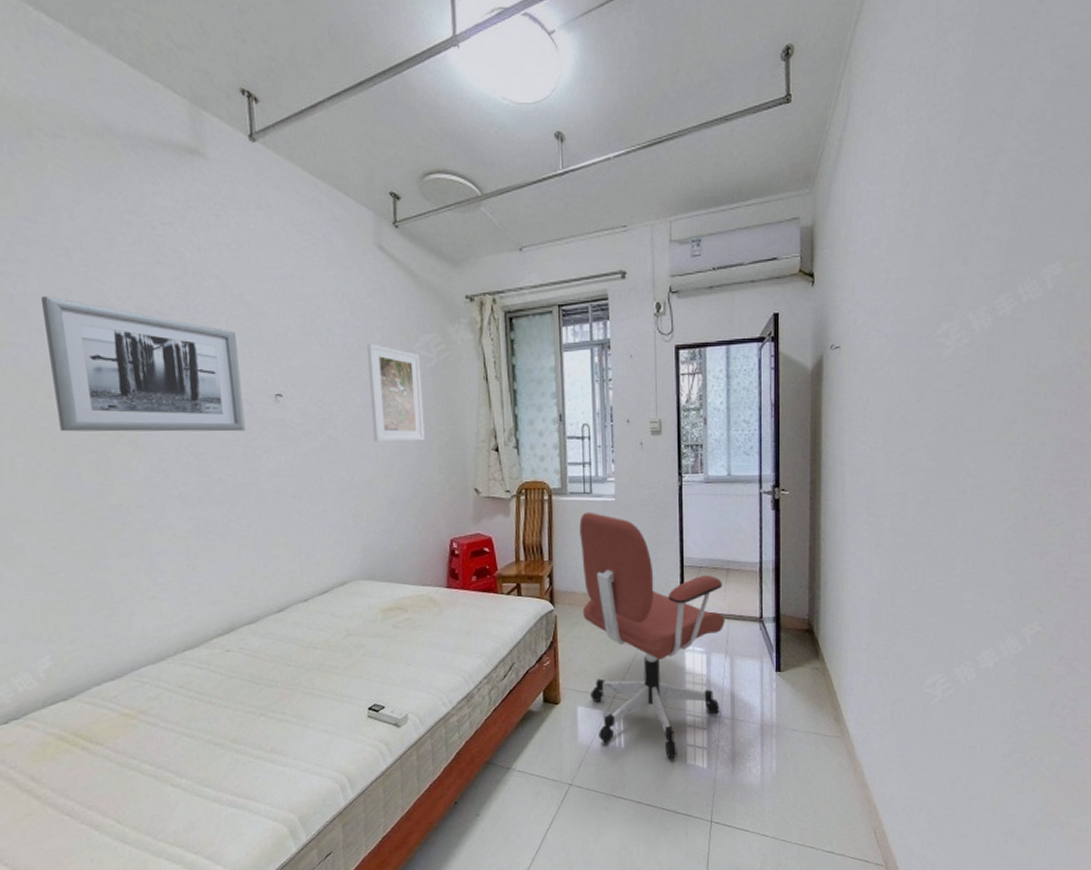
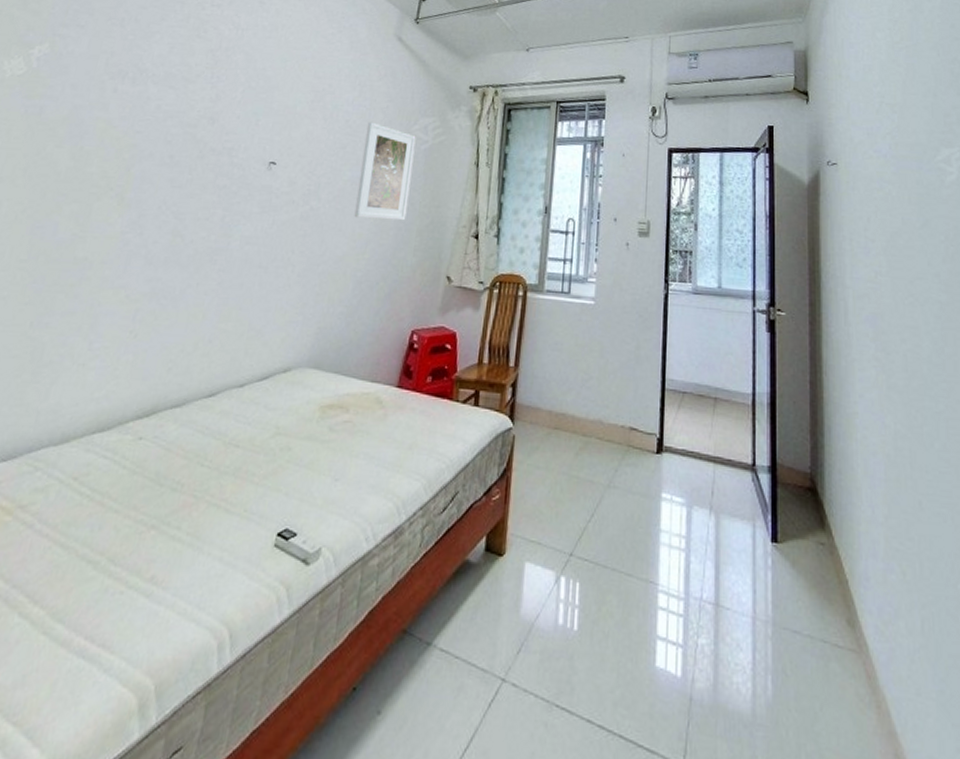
wall art: present [40,296,247,432] -> none [56,57,249,195]
office chair: present [579,512,725,759] -> none [543,314,710,656]

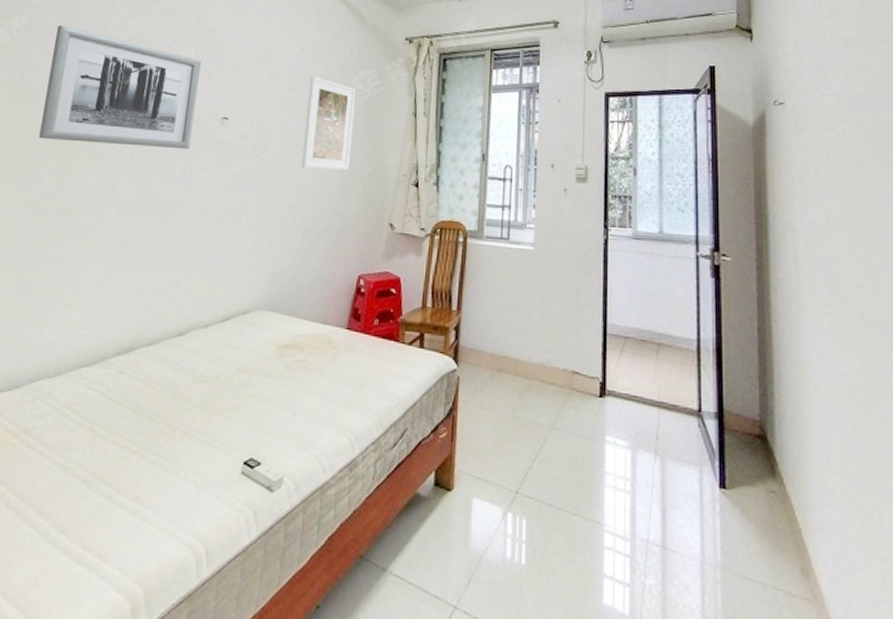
wall art: none [56,57,249,195] -> present [39,25,201,150]

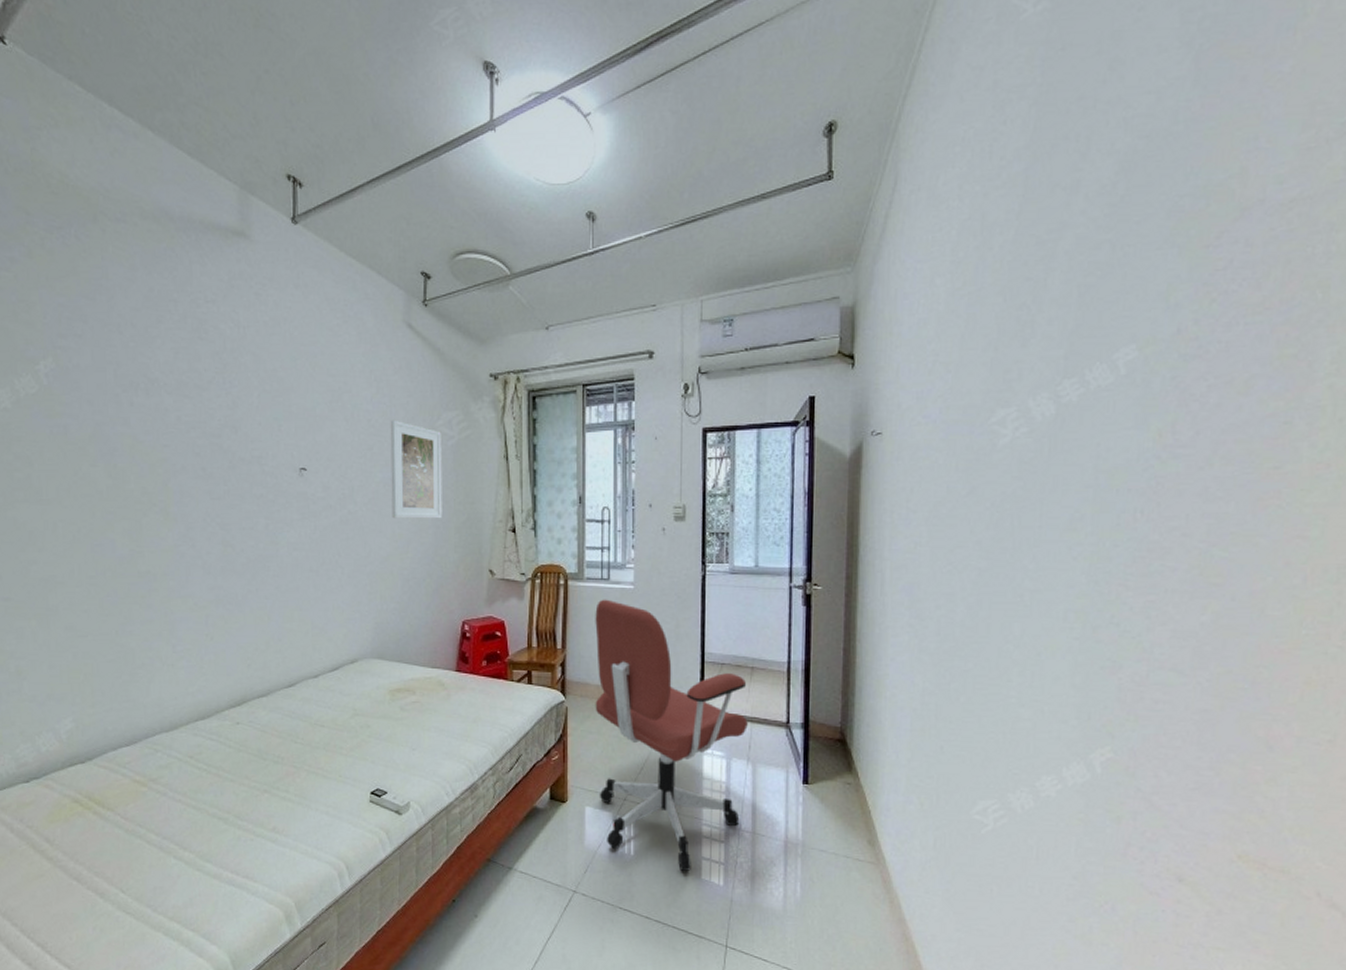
wall art: present [39,25,201,150] -> none [92,369,271,504]
office chair: none [488,259,655,593] -> present [595,599,748,872]

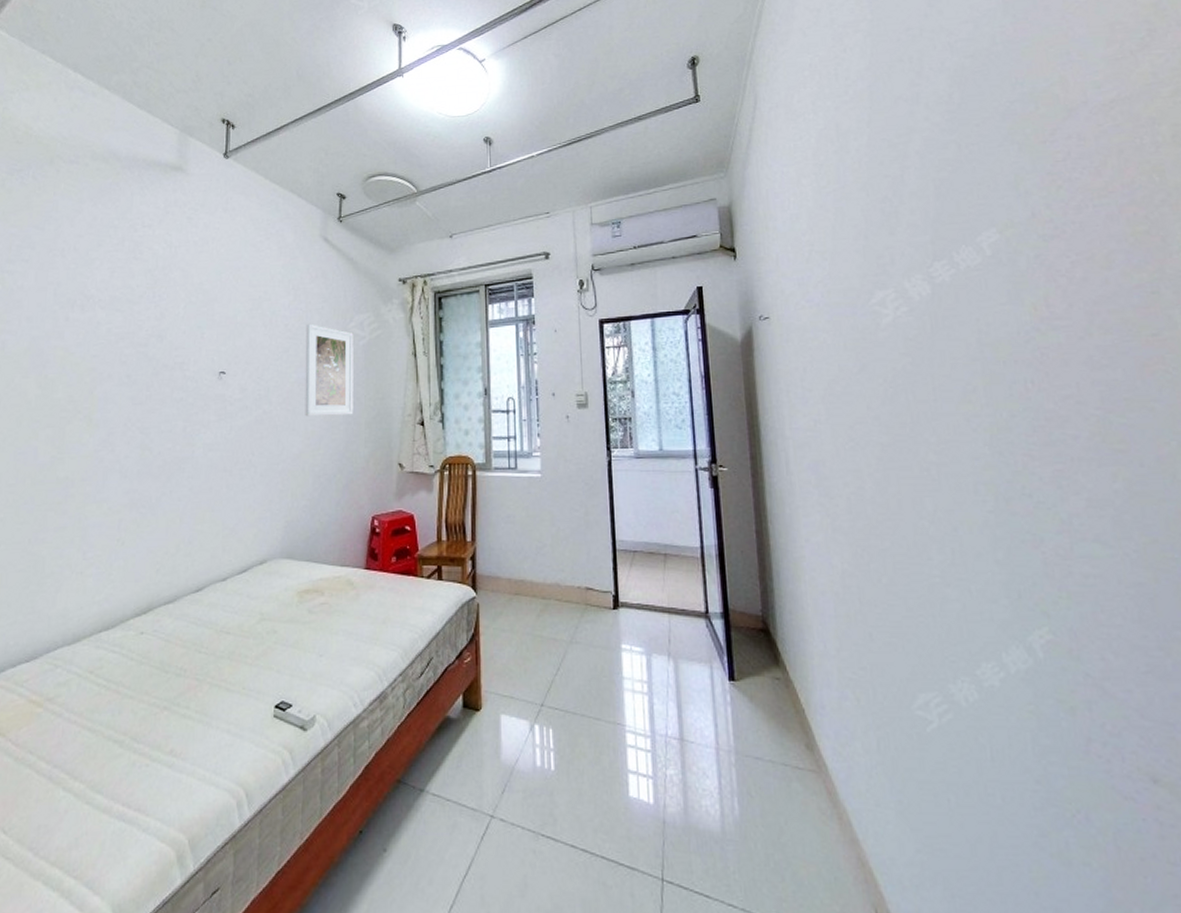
office chair: present [595,599,748,872] -> none [504,488,666,789]

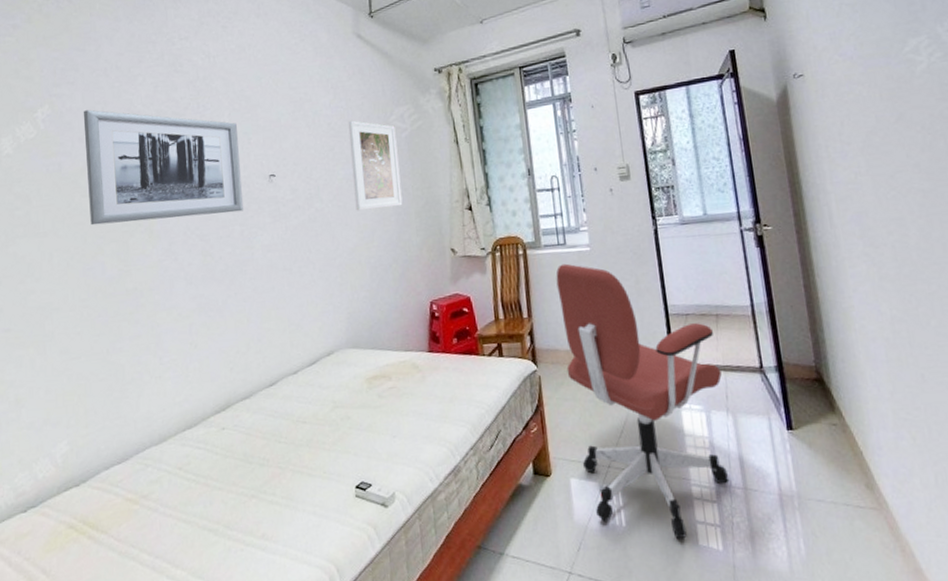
wall art: none [28,289,192,408] -> present [83,110,244,226]
office chair: none [504,488,666,789] -> present [556,263,729,540]

